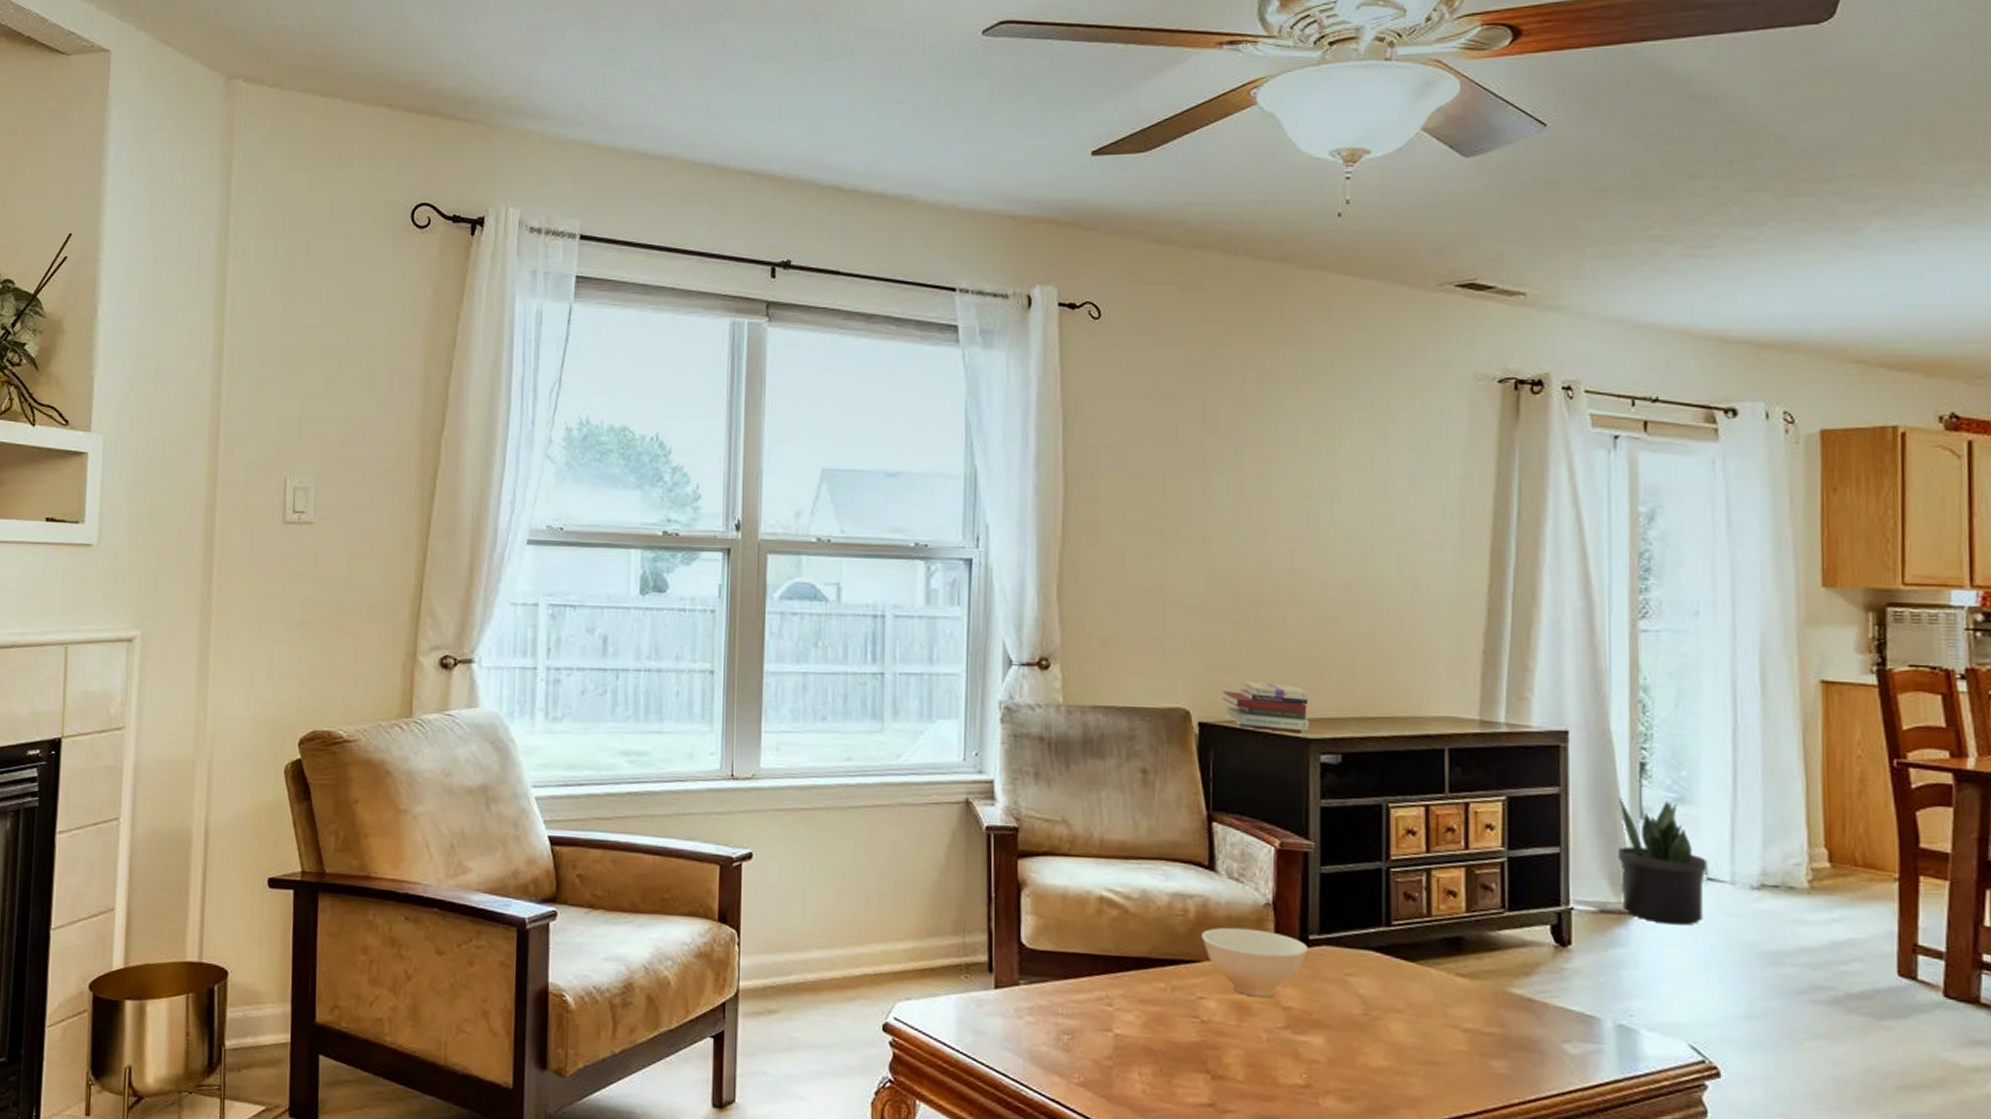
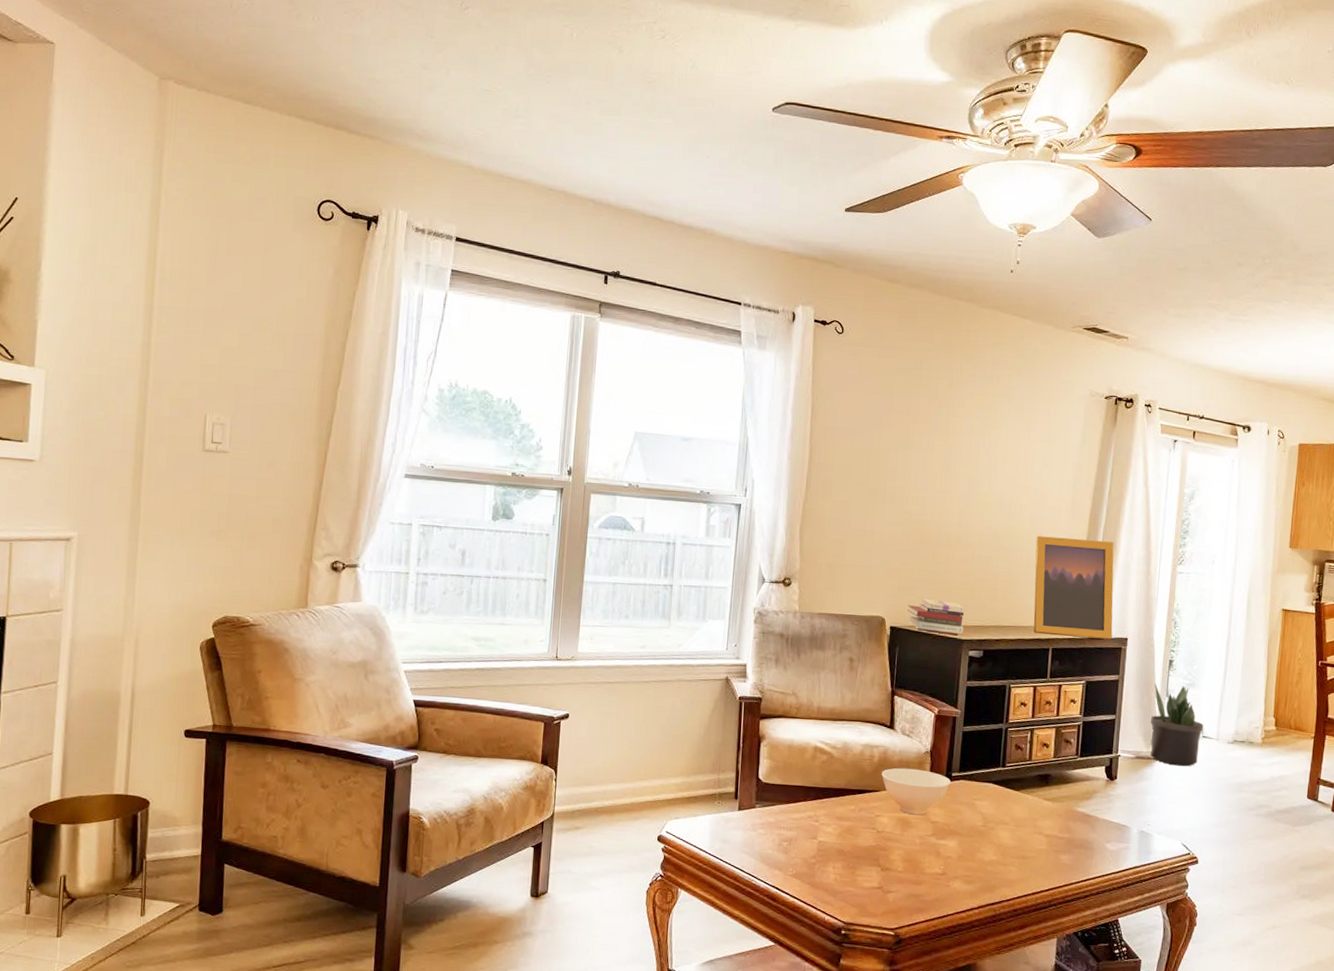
picture frame: none [1409,585,1543,733] -> present [1033,536,1114,639]

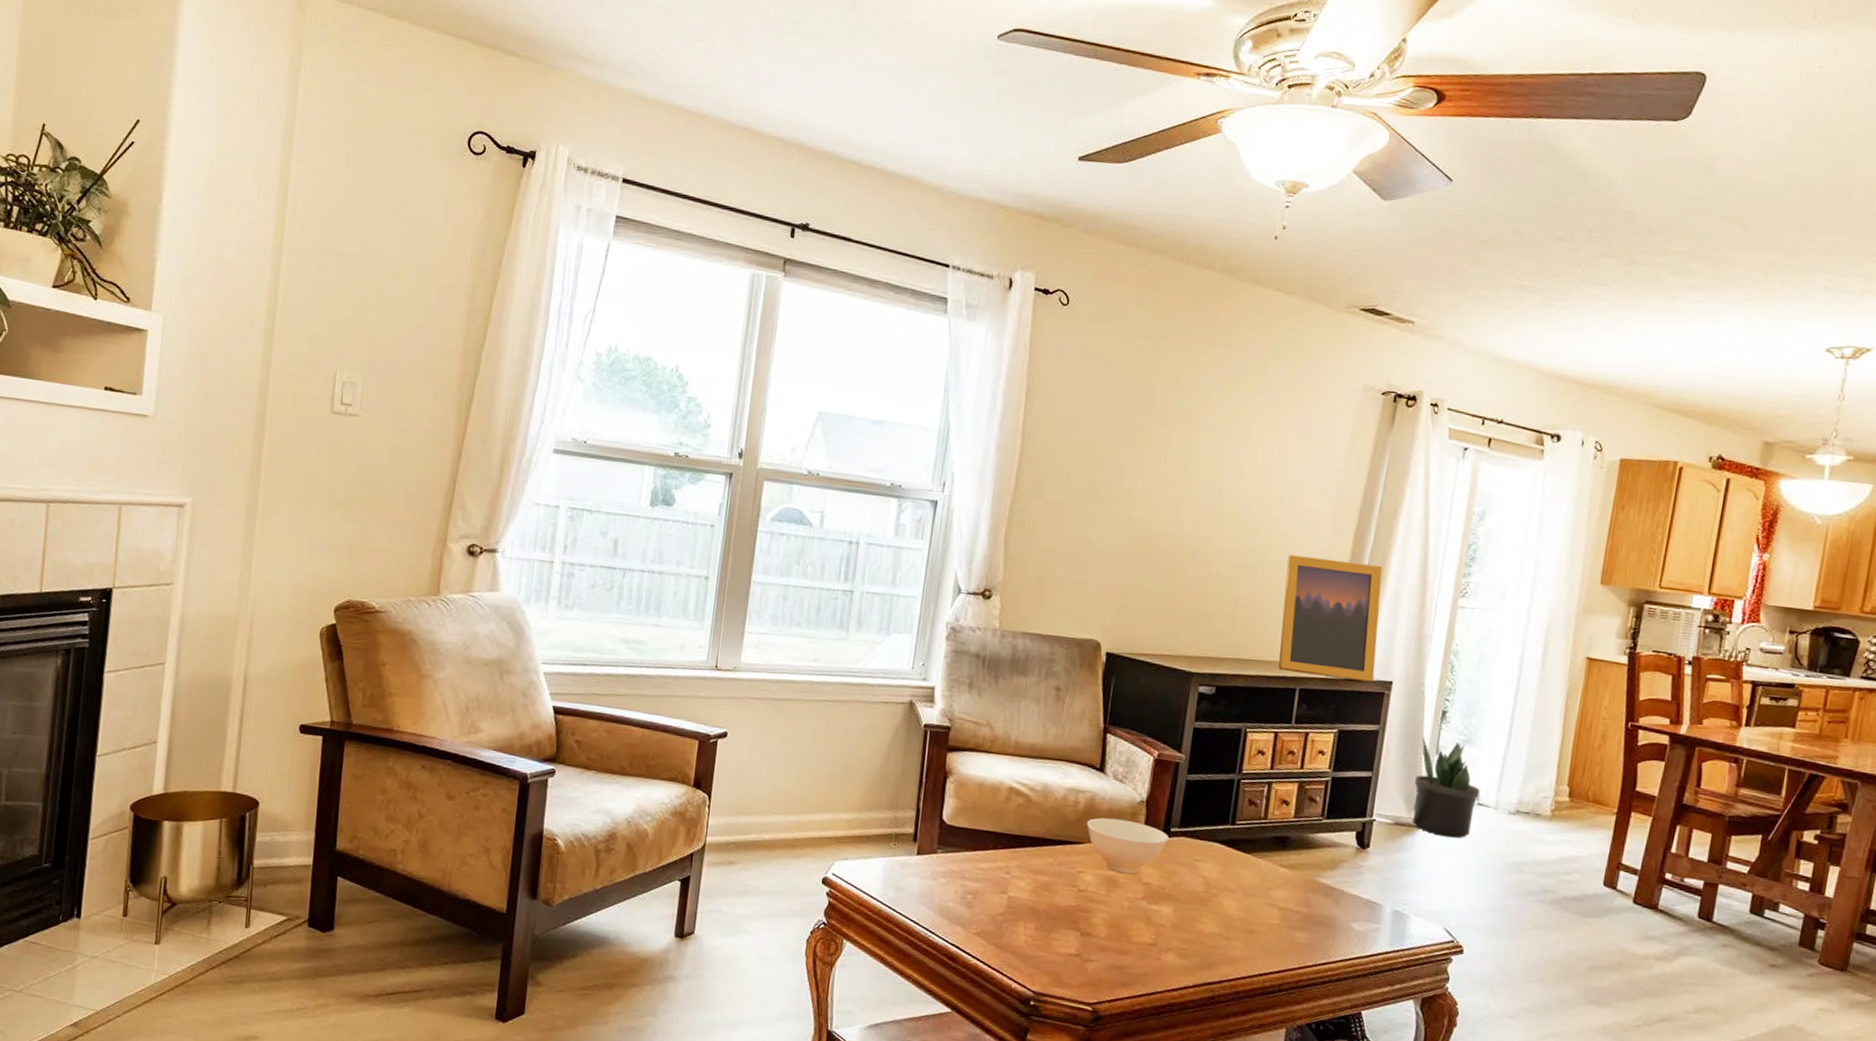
books: present [907,598,964,636] -> none [1128,621,1196,667]

